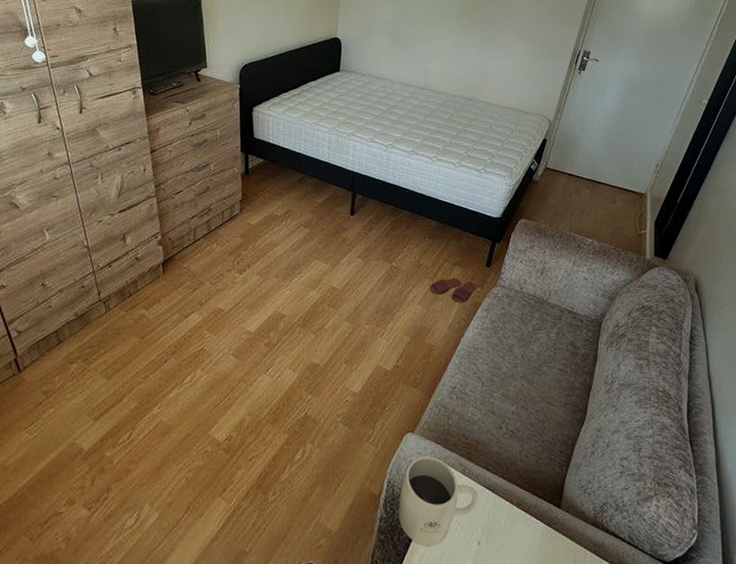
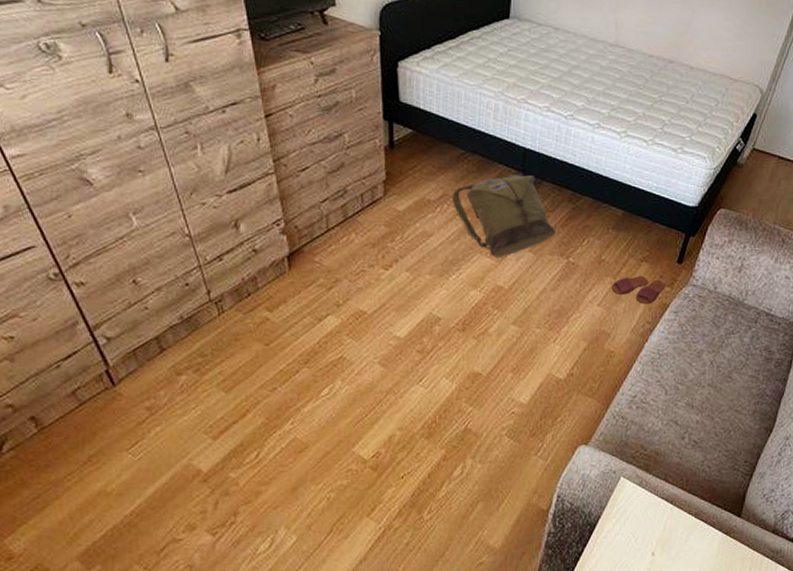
backpack: none [295,193,381,263] -> present [453,174,556,257]
mug: present [398,455,478,546] -> none [568,468,655,559]

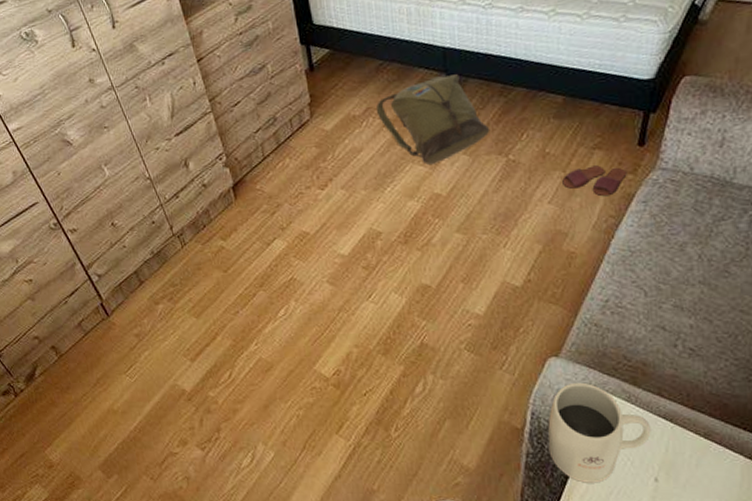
mug: none [568,468,655,559] -> present [547,382,651,483]

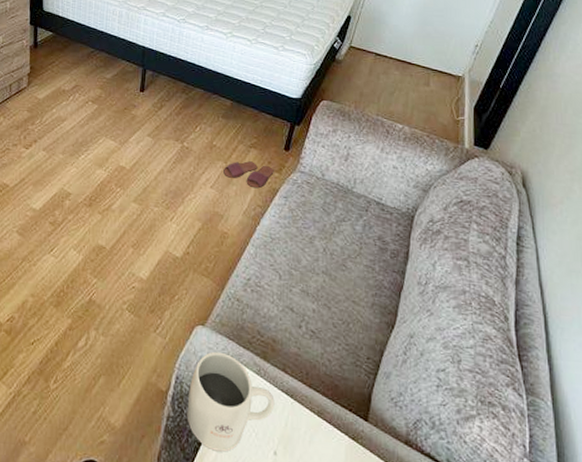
backpack: present [377,74,490,165] -> none [83,69,172,141]

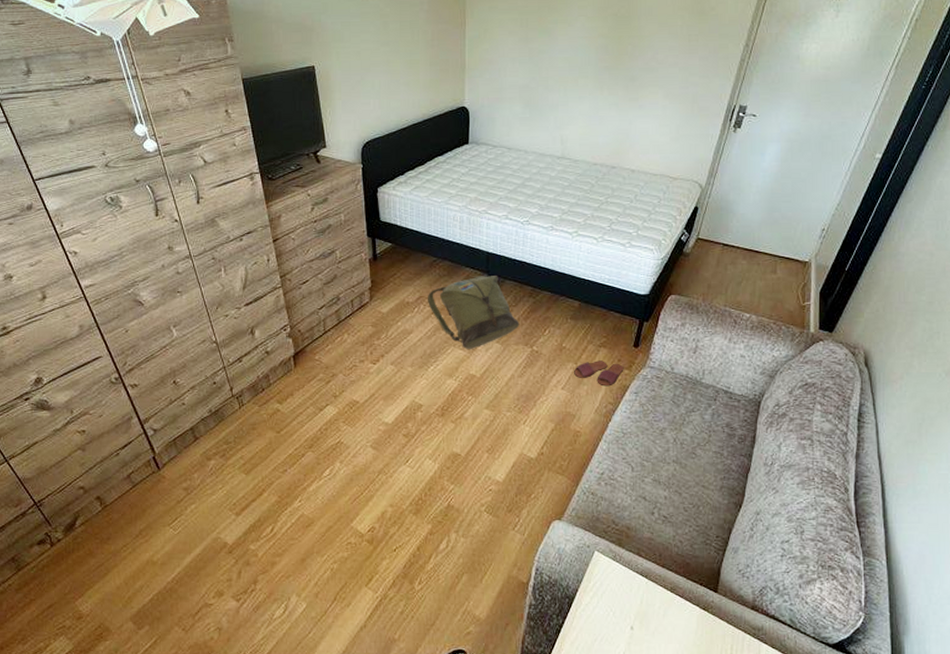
backpack: none [83,69,172,141] -> present [428,276,520,349]
mug: present [187,351,275,452] -> none [548,543,630,631]

